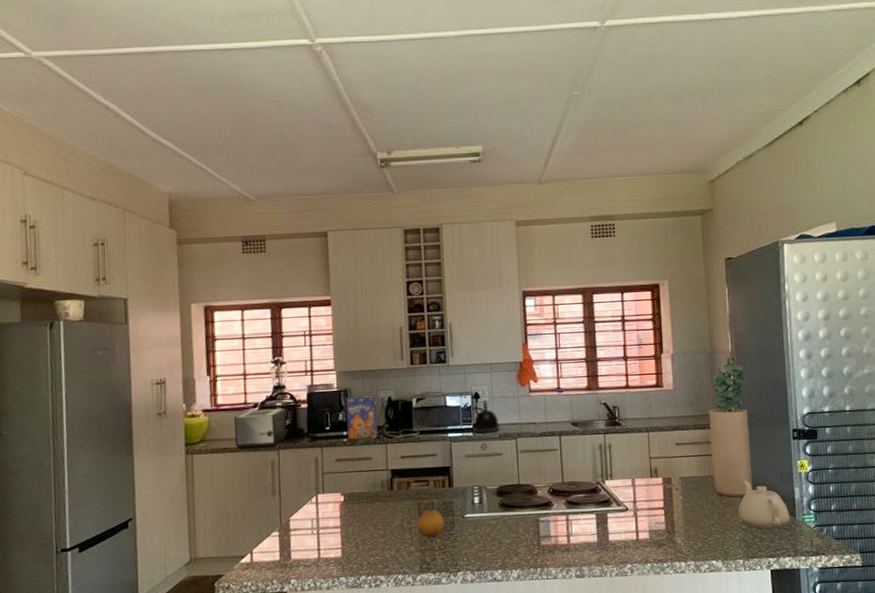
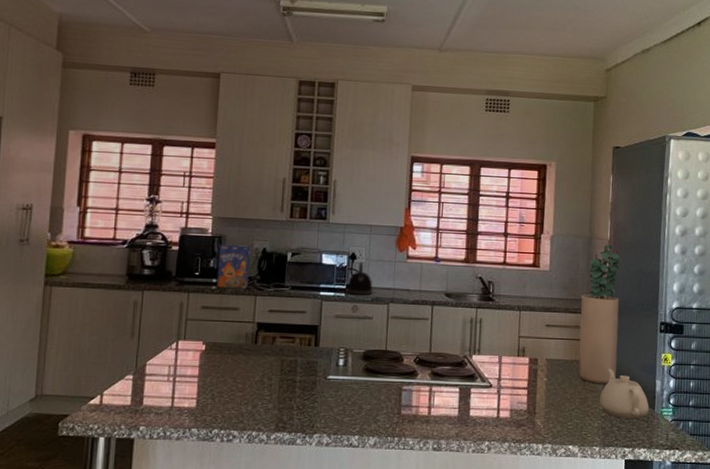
toaster: present [234,408,287,448] -> none [98,246,155,286]
fruit: present [417,509,445,537] -> none [277,367,306,395]

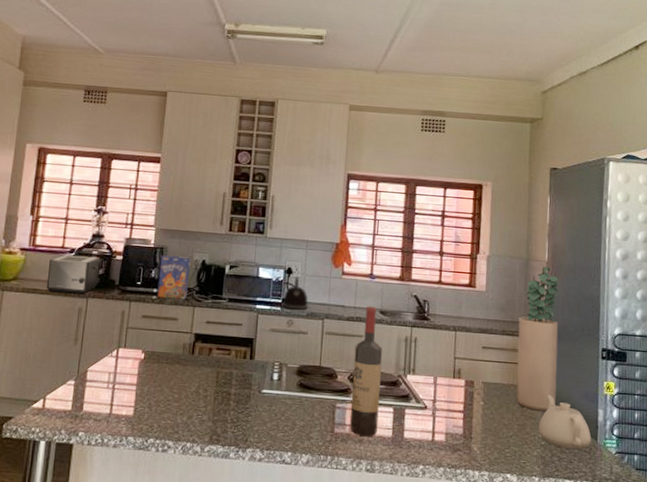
toaster: none [98,246,155,286] -> present [46,254,101,294]
wine bottle: none [416,289,449,417] -> present [350,306,383,437]

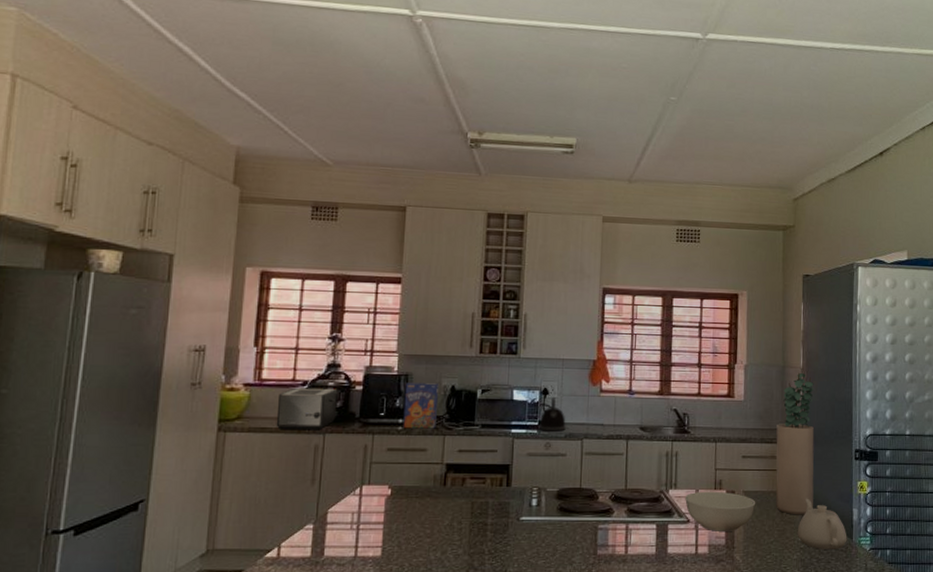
wine bottle: present [350,306,383,437] -> none [613,423,644,556]
bowl: none [423,378,496,422] -> present [685,491,756,531]

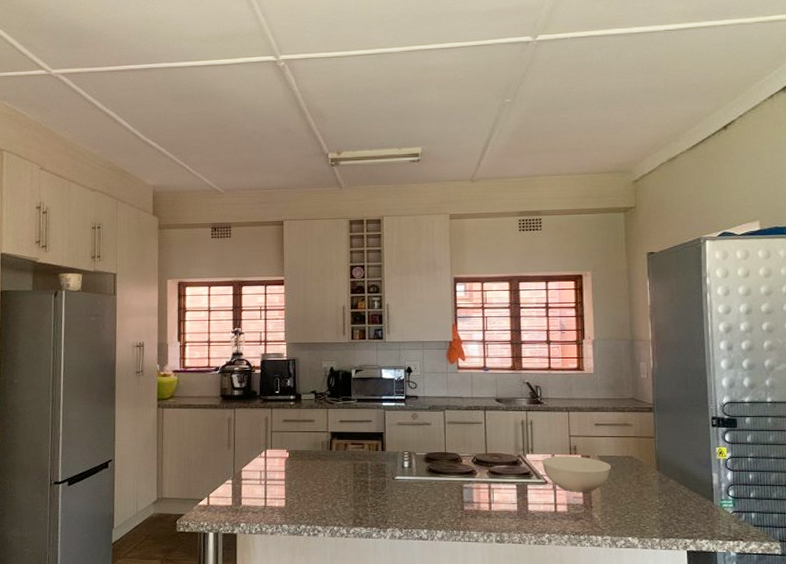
toaster: present [276,387,338,429] -> none [198,372,242,405]
cereal box: present [403,383,438,429] -> none [293,366,320,404]
kettle: present [538,396,566,433] -> none [405,374,429,405]
vase: present [776,368,815,515] -> none [628,341,671,479]
teapot: present [797,498,847,550] -> none [655,463,708,511]

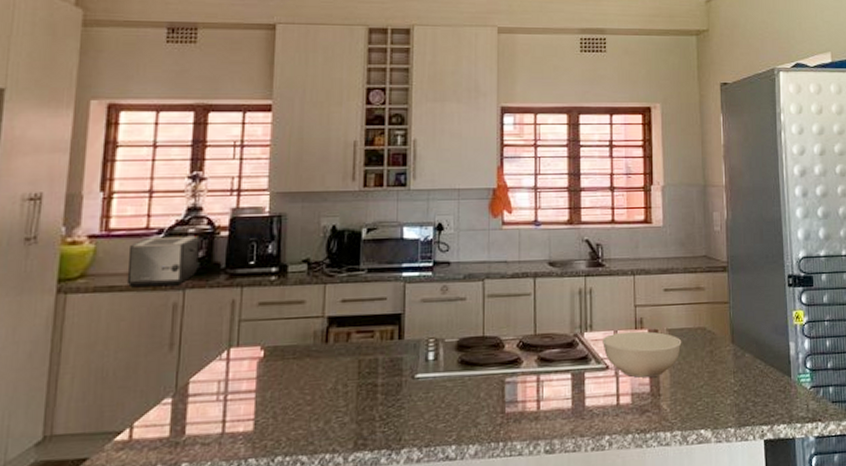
toaster: none [198,372,242,405] -> present [126,235,200,287]

